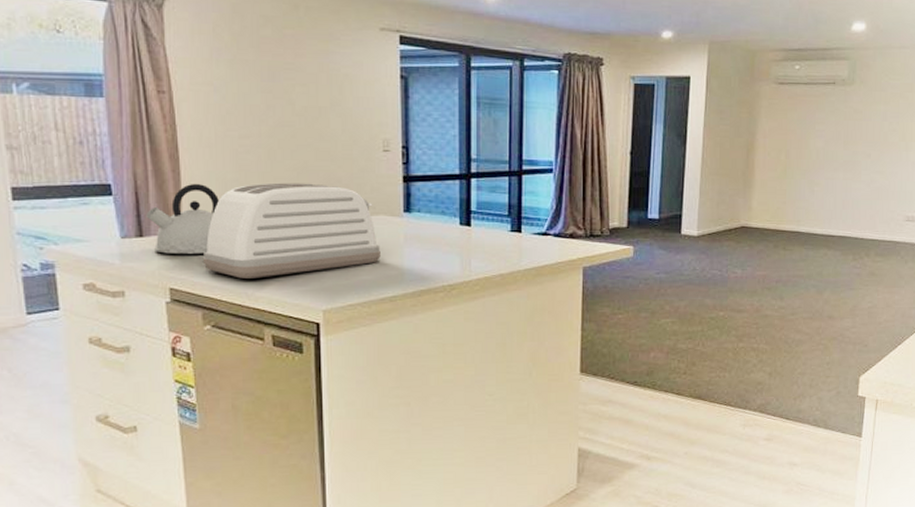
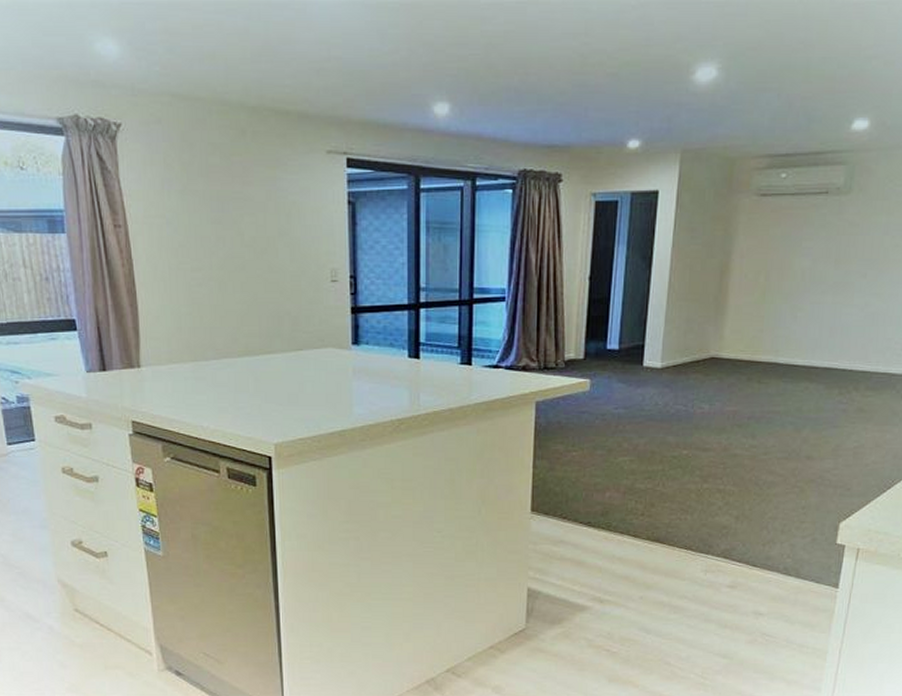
kettle: present [146,183,219,254] -> none [108,317,174,387]
toaster: present [202,182,381,279] -> none [160,316,329,412]

